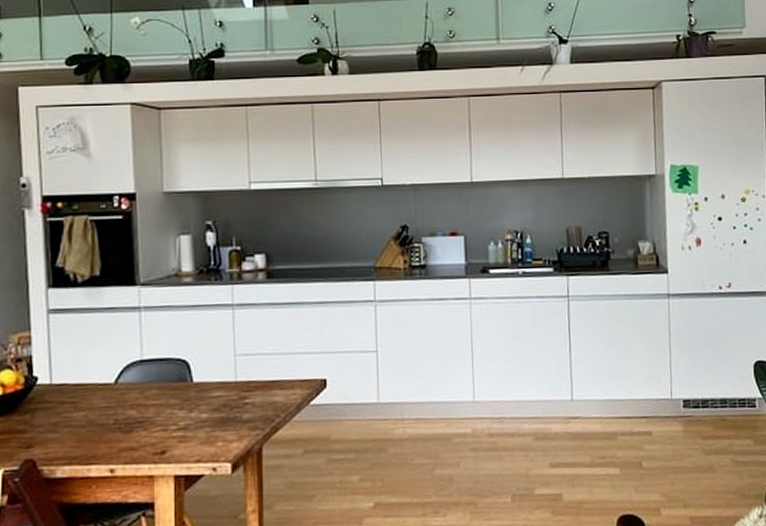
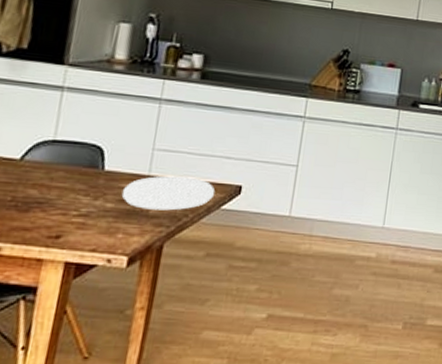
plate: none [213,377,302,415] -> present [121,175,216,211]

